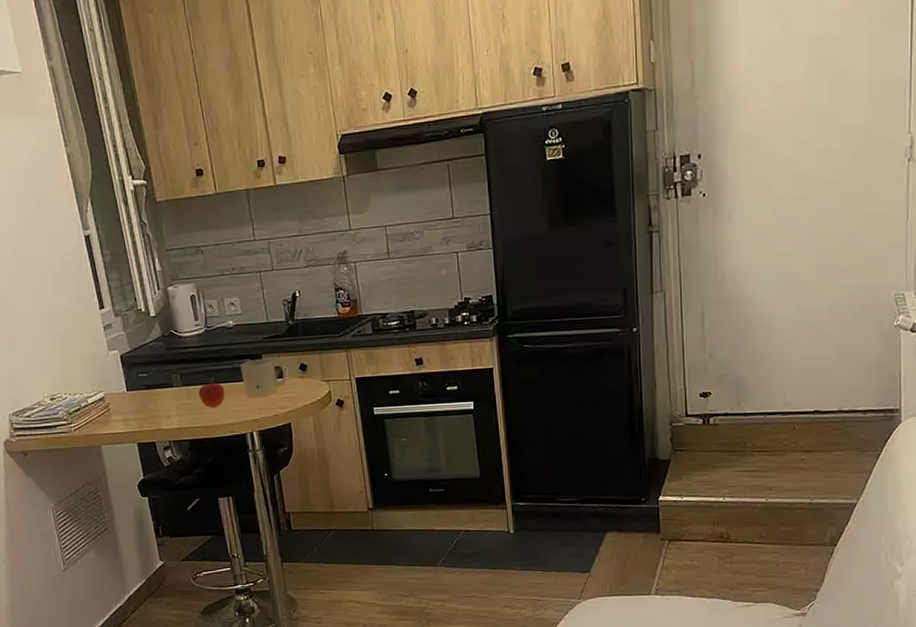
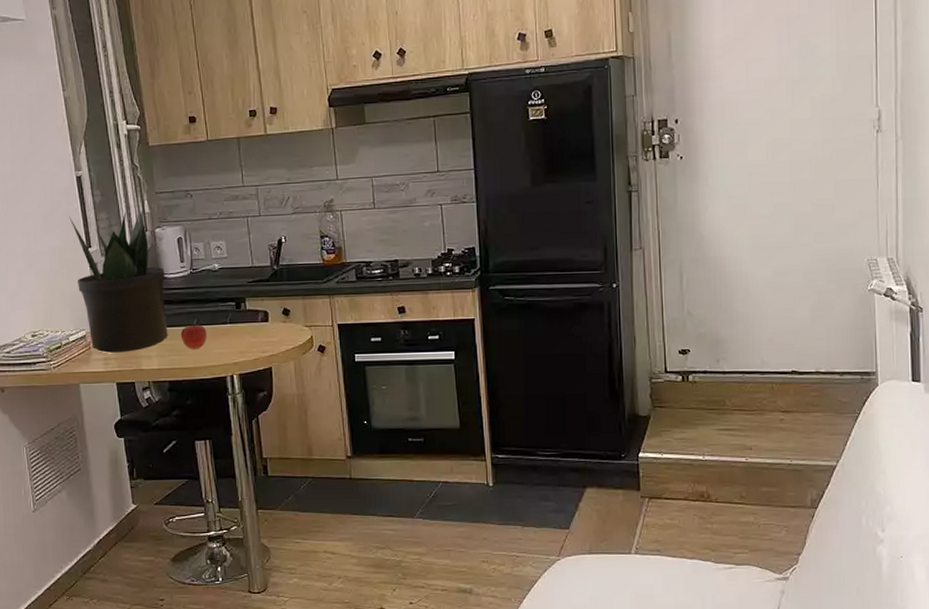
planter: none [80,269,186,414] -> present [69,211,168,353]
mug: present [240,358,288,399] -> none [223,301,271,342]

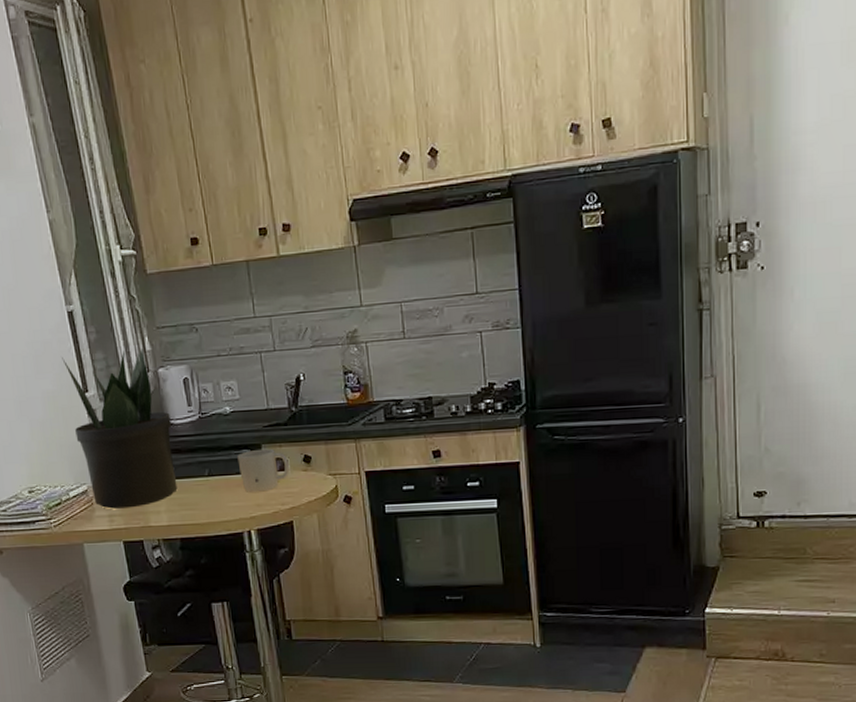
fruit: present [180,323,207,350] -> none [191,474,221,504]
mug: none [223,301,271,342] -> present [237,448,290,494]

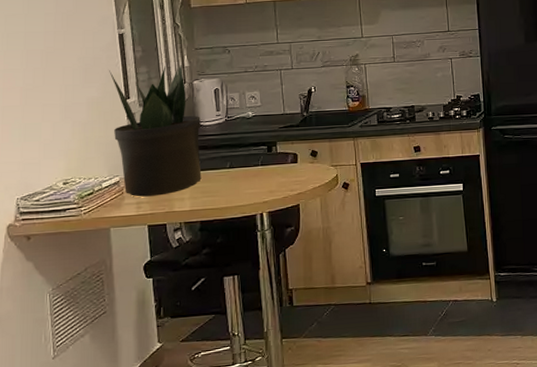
mug: present [237,448,290,494] -> none [256,145,300,182]

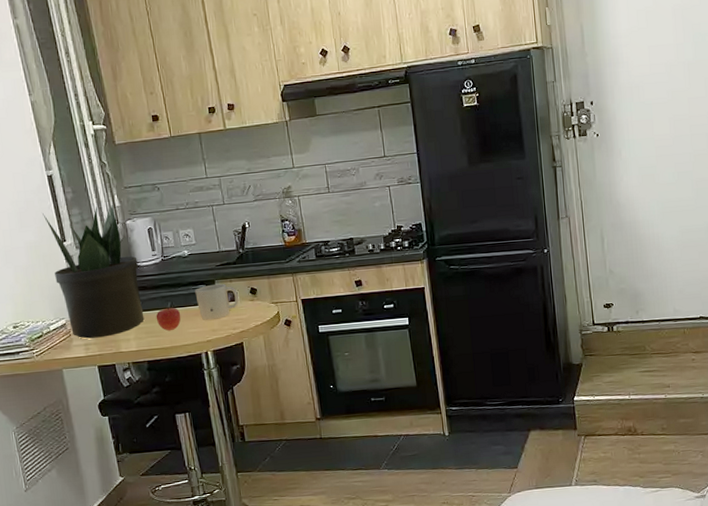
fruit: none [213,166,239,192] -> present [156,306,181,331]
mug: none [256,145,300,182] -> present [195,283,239,321]

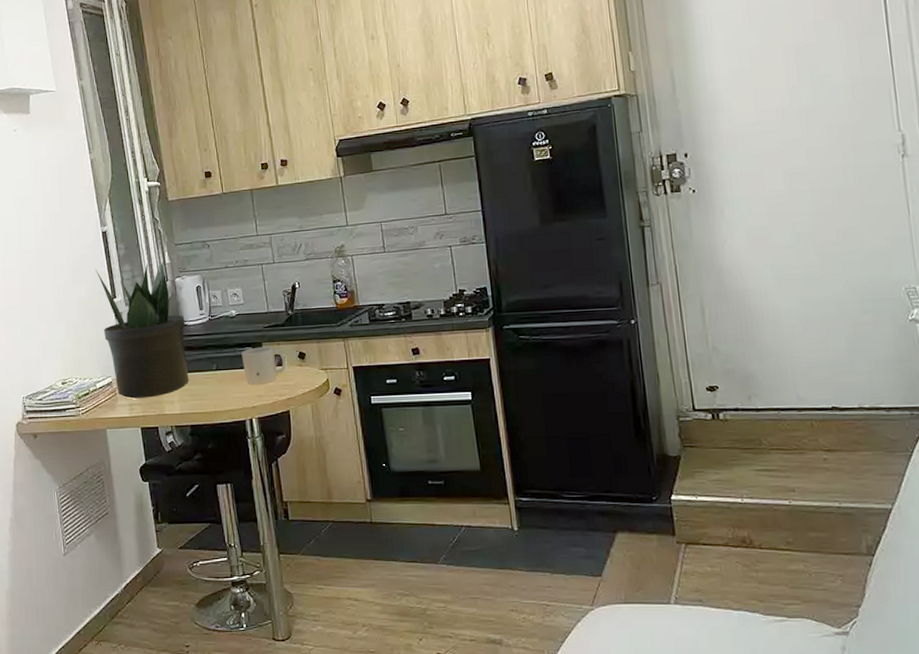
fruit: present [156,306,181,331] -> none [201,368,227,395]

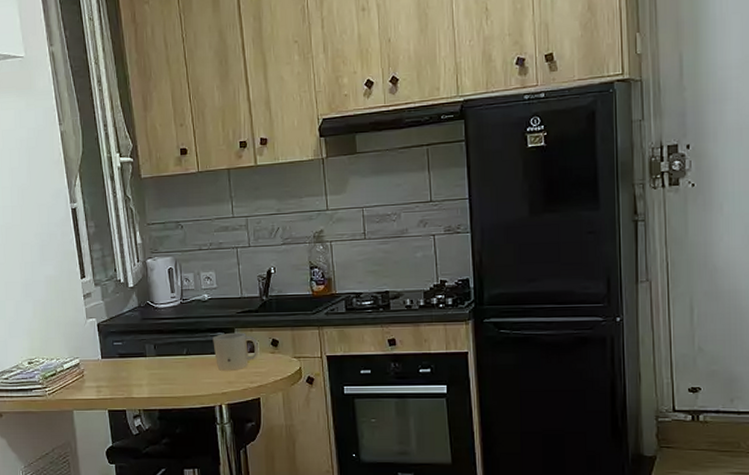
planter: present [96,262,189,399] -> none [64,242,159,381]

